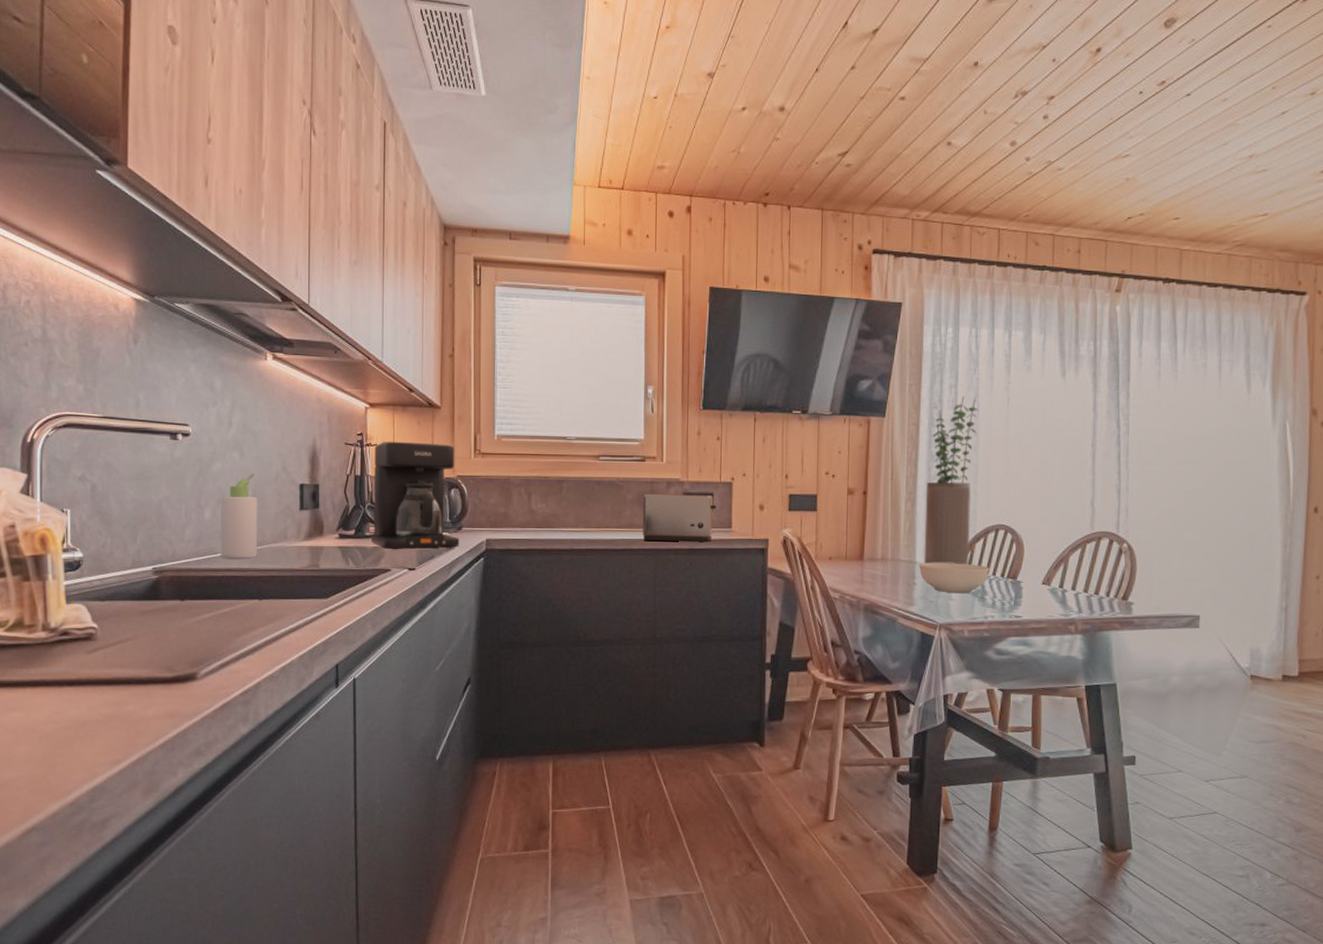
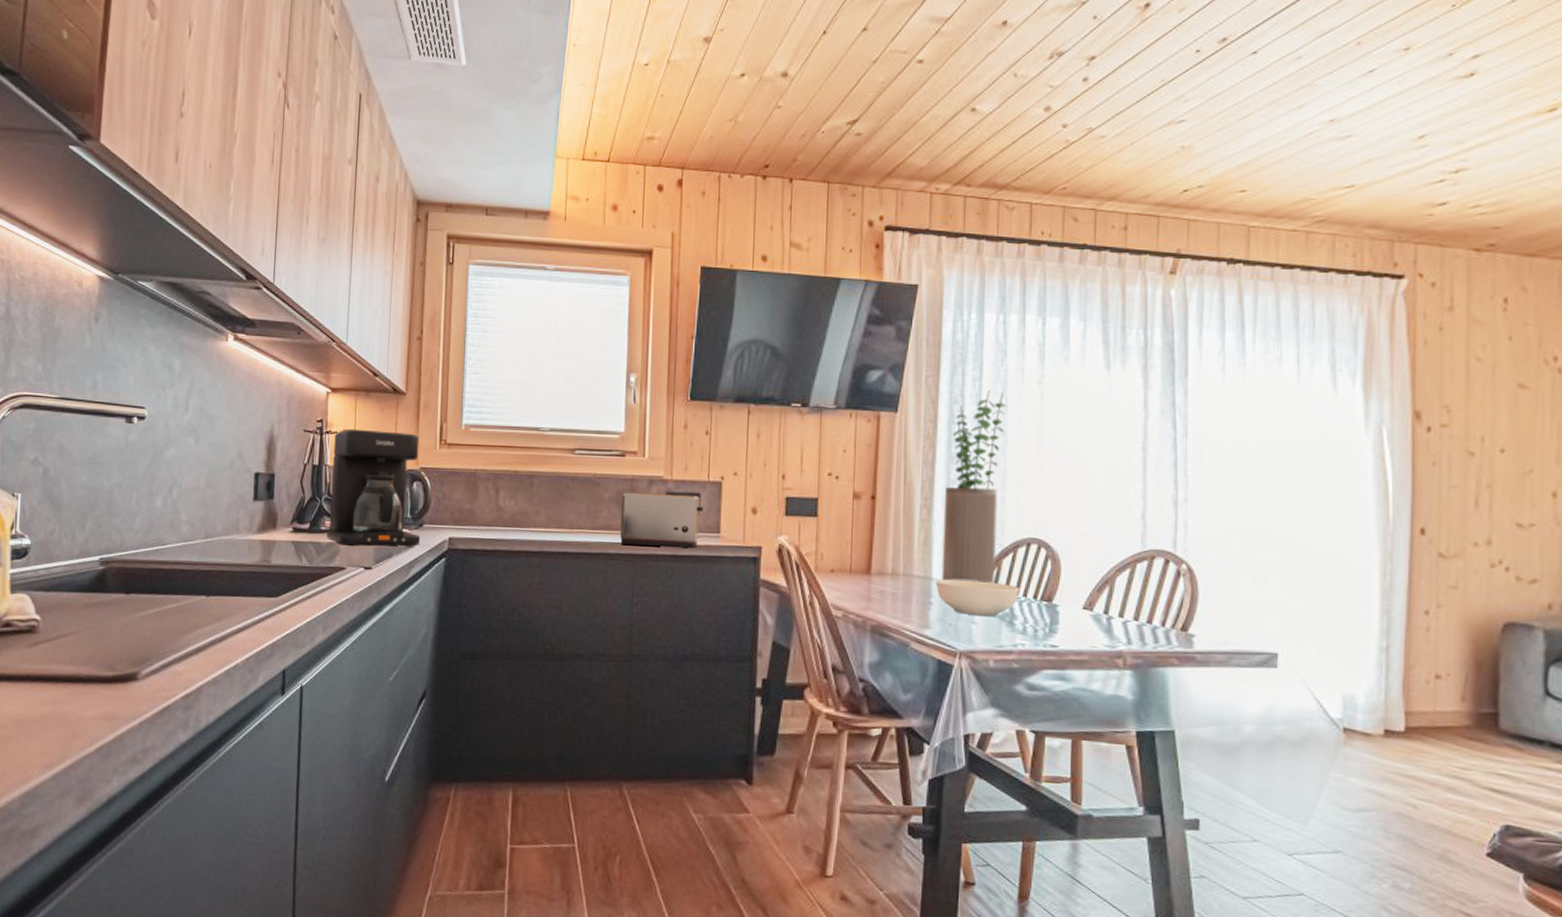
bottle: present [221,473,257,560] -> none [169,460,210,552]

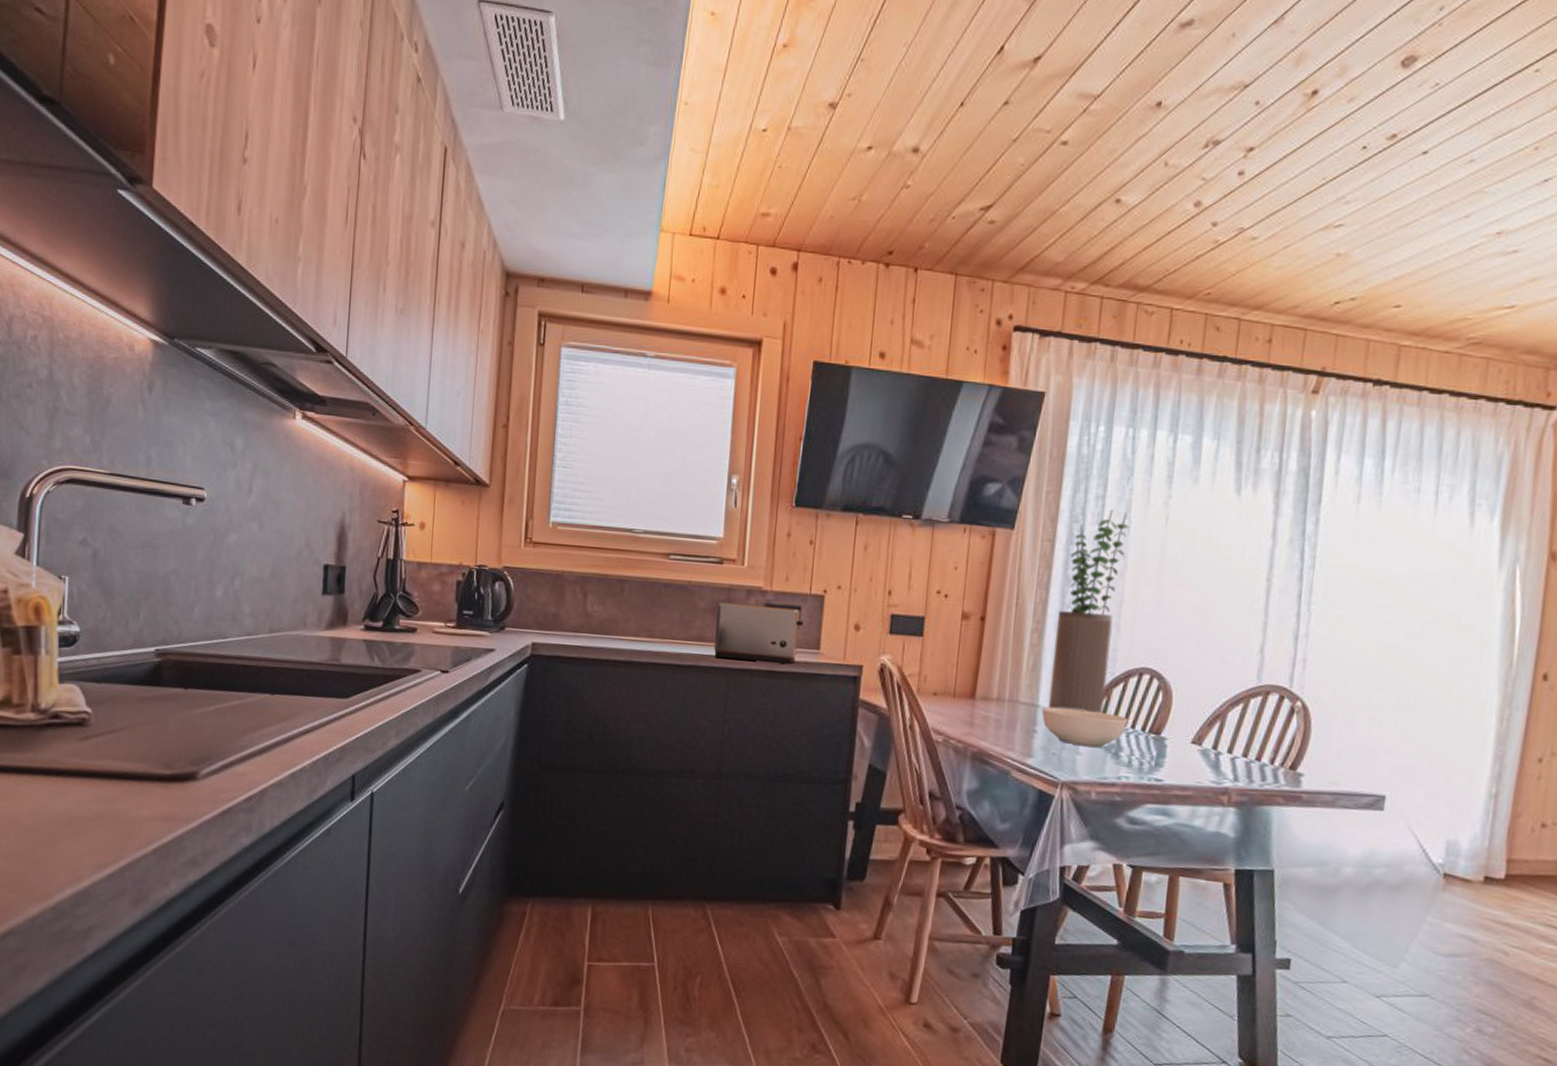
coffee maker: present [326,428,421,547] -> none [400,521,503,650]

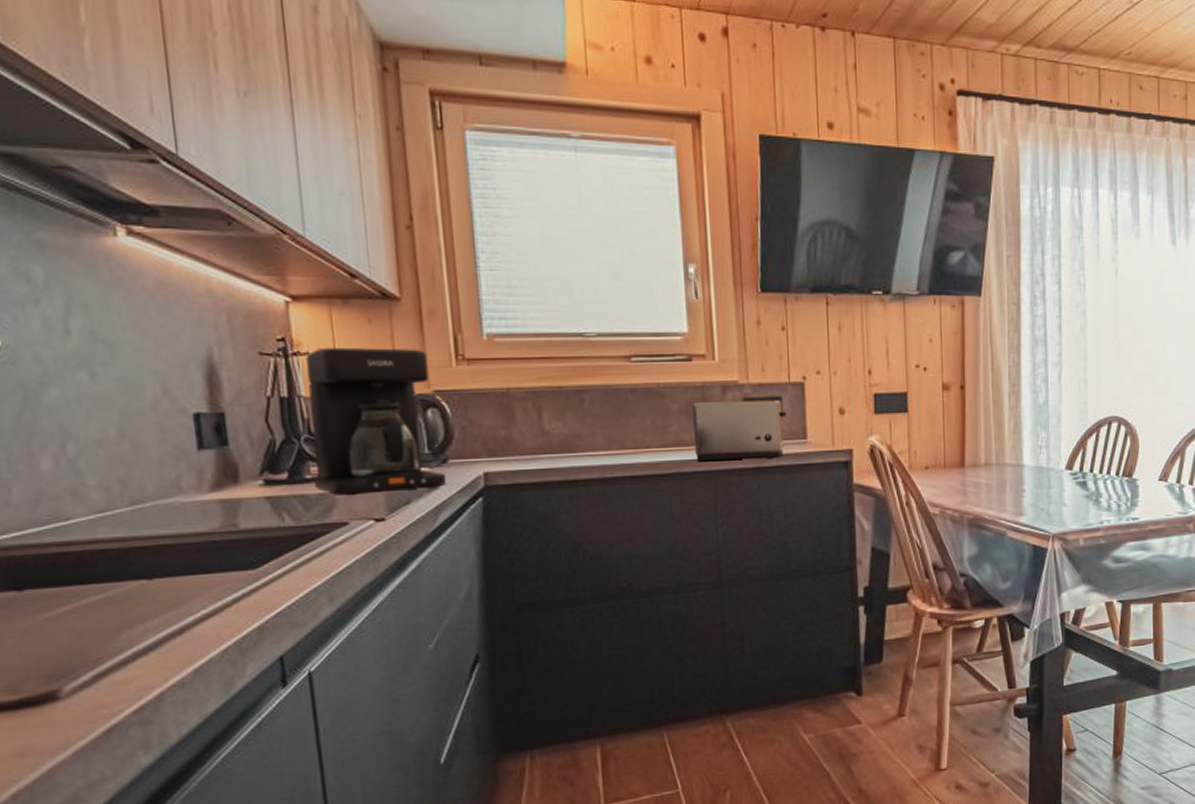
coffee maker: none [400,521,503,650] -> present [306,347,447,496]
bowl: present [1041,706,1128,748] -> none [1027,463,1104,498]
vase: present [1048,510,1129,714] -> none [1030,269,1084,466]

